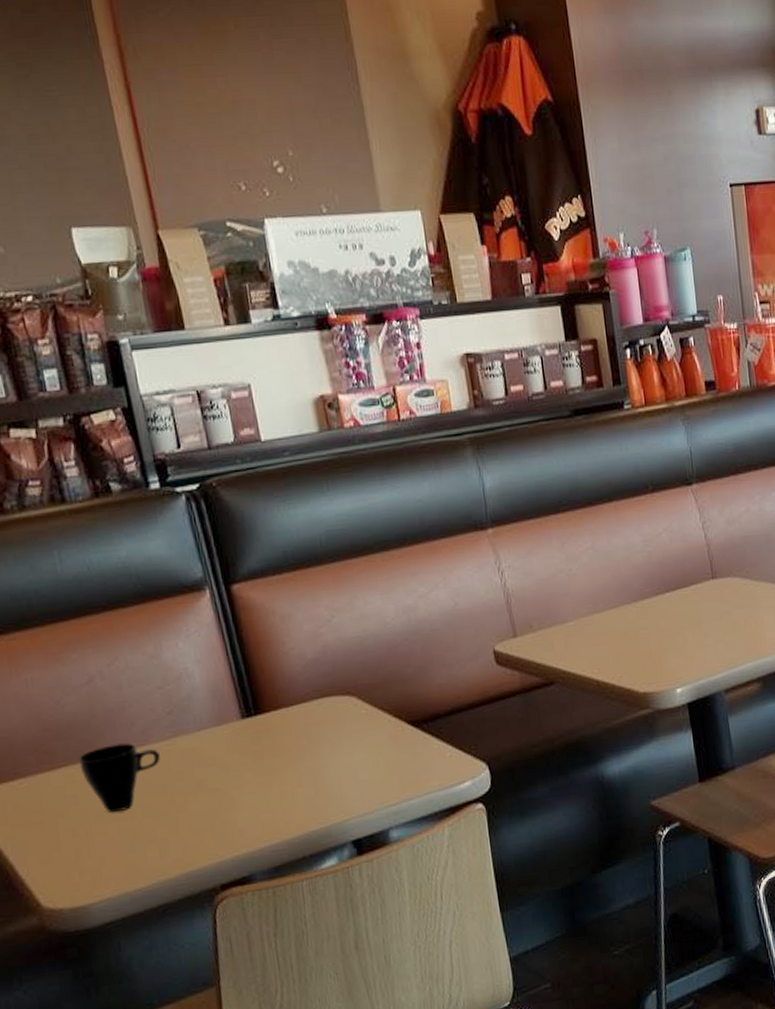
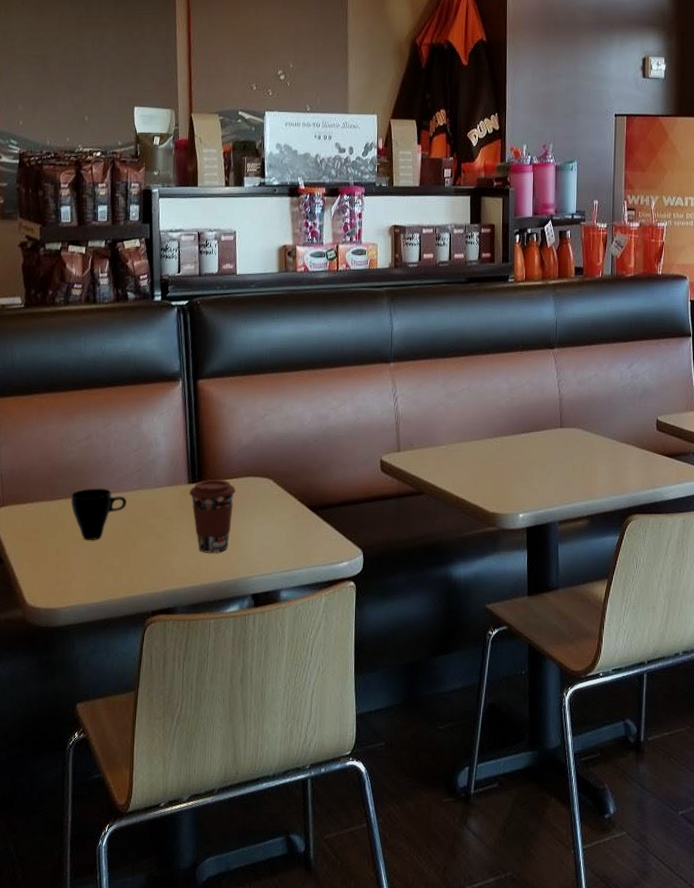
coffee cup: none [244,706,311,802] -> present [189,479,236,553]

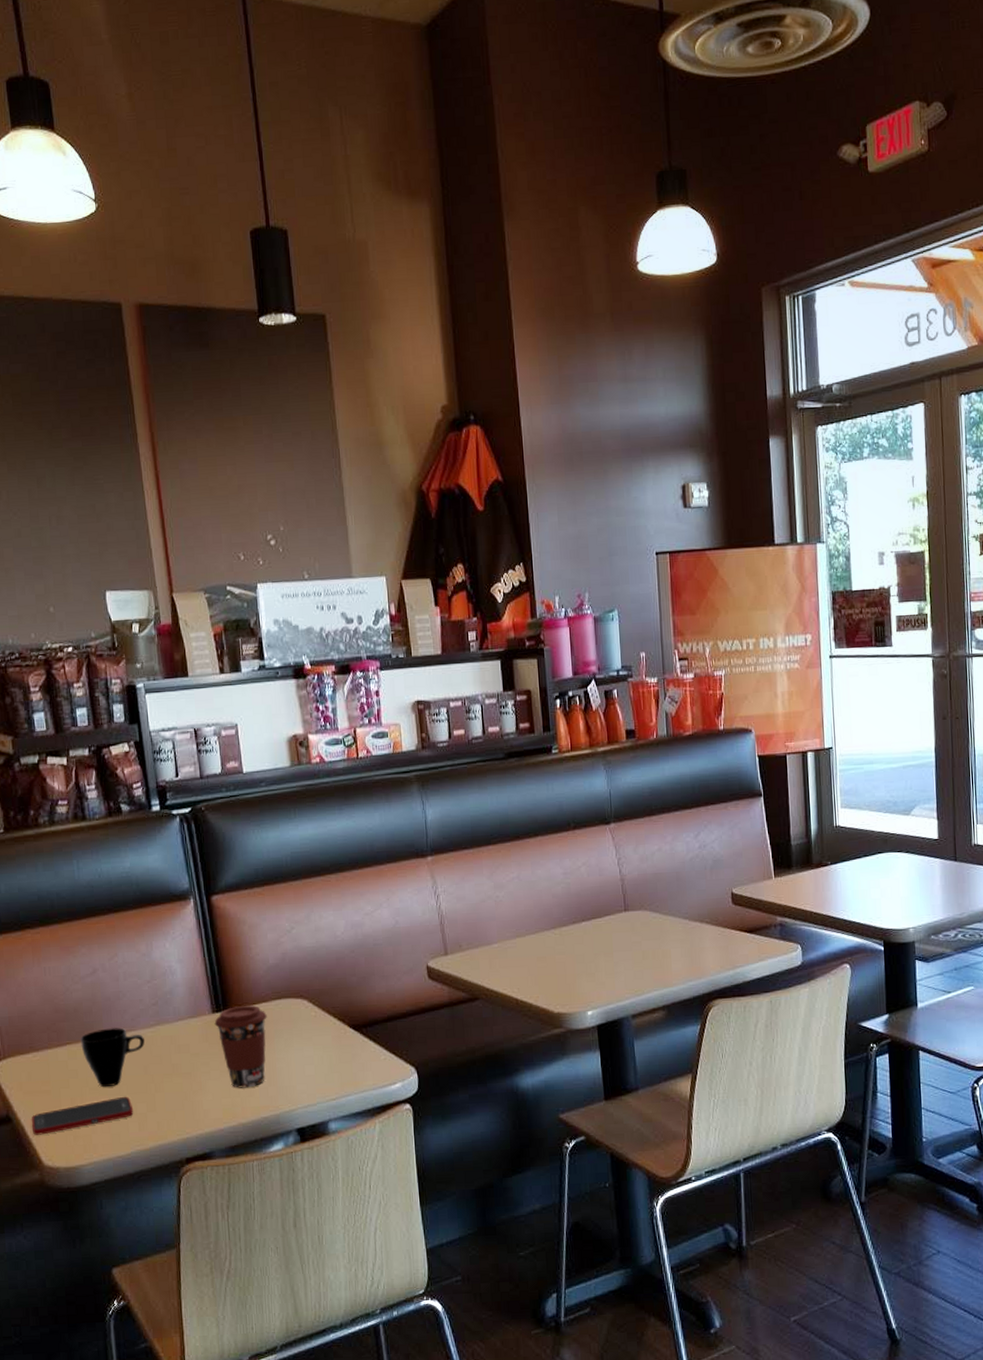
cell phone: none [20,550,111,577] -> present [31,1096,134,1135]

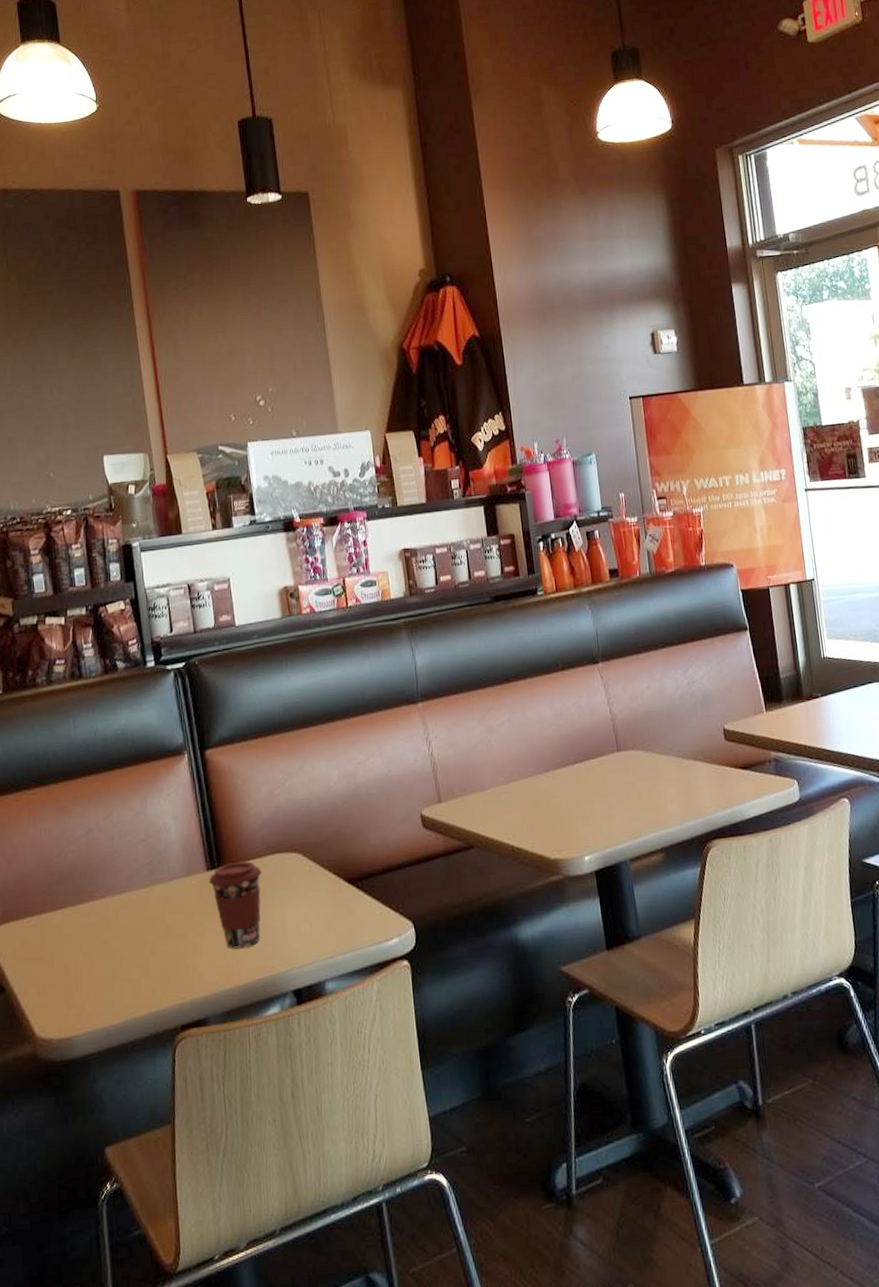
cell phone: present [31,1096,134,1135] -> none [24,960,128,1005]
cup: present [80,1028,145,1088] -> none [75,889,139,953]

